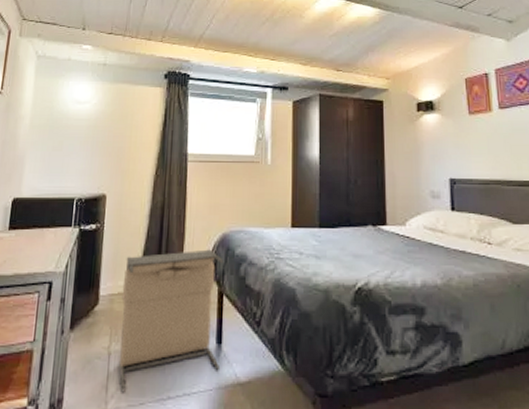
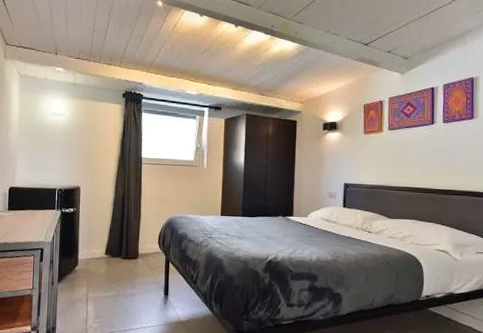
laundry hamper: present [118,249,223,393] -> none [94,229,169,325]

